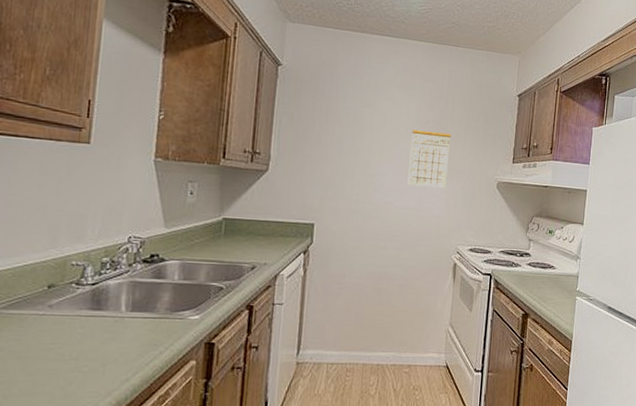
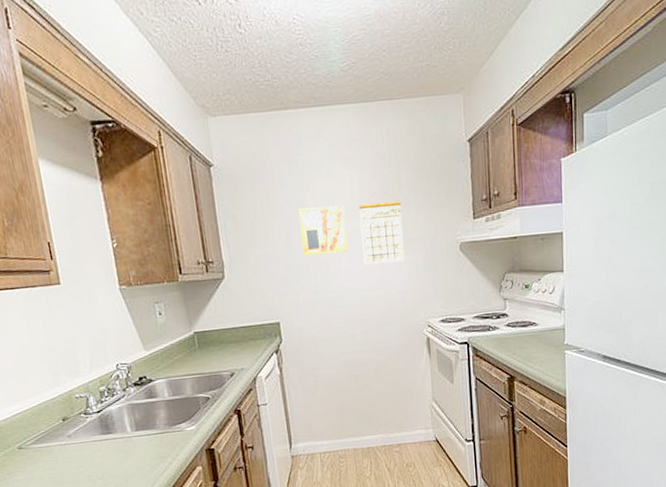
wall art: none [352,121,398,169] -> present [299,205,348,256]

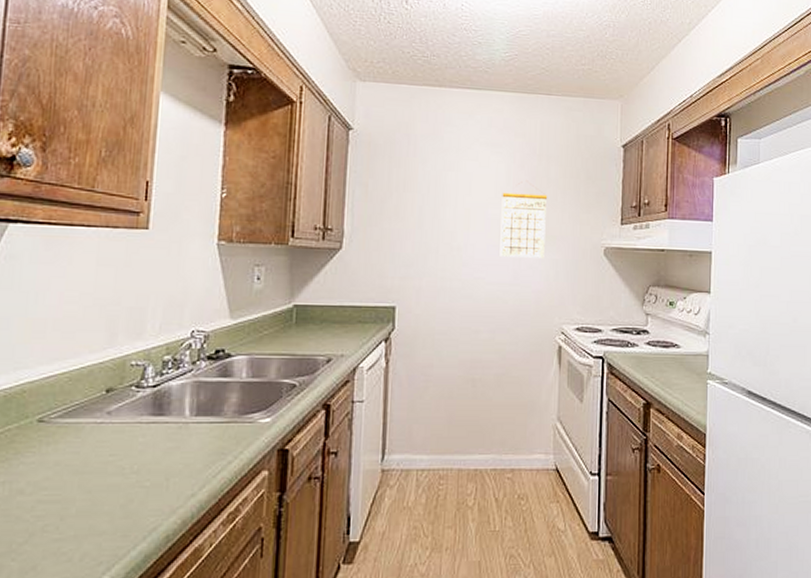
wall art: present [299,205,348,256] -> none [435,187,486,240]

